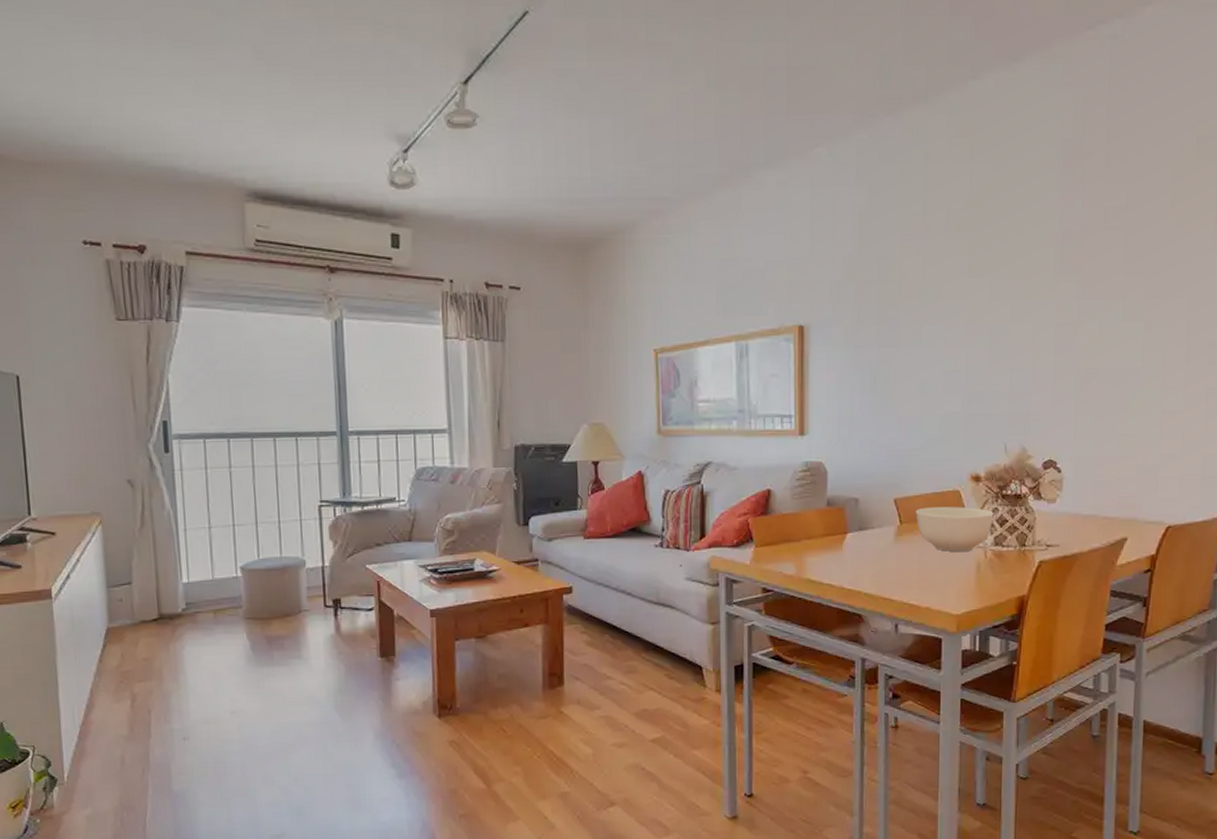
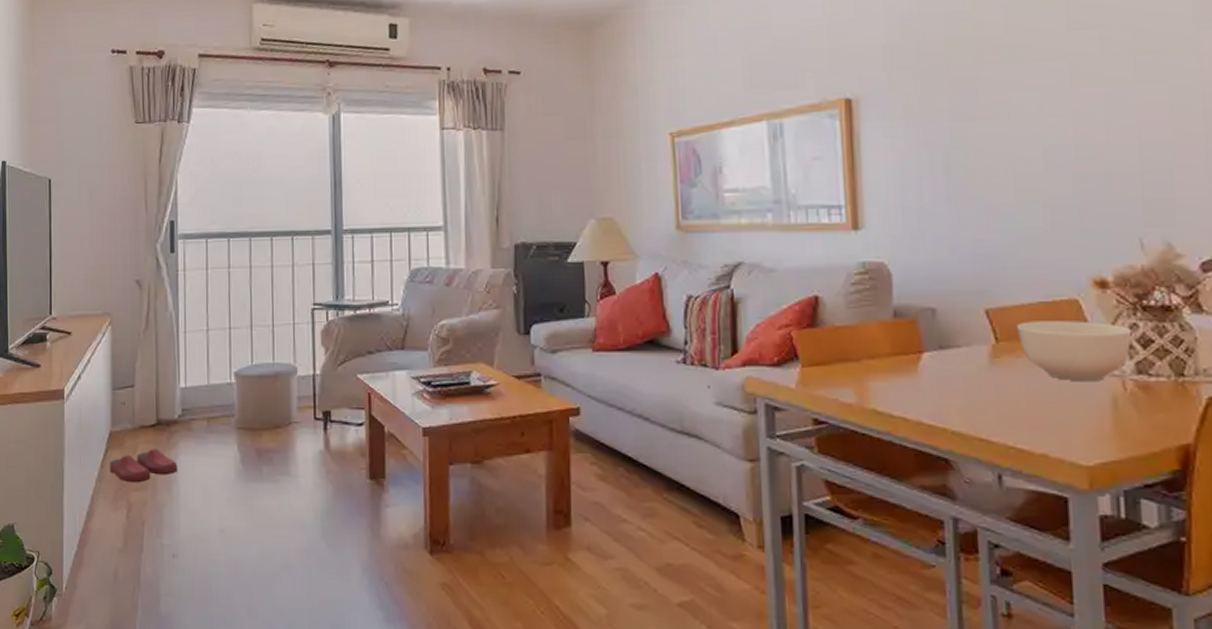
slippers: none [108,642,184,674] -> present [109,449,178,482]

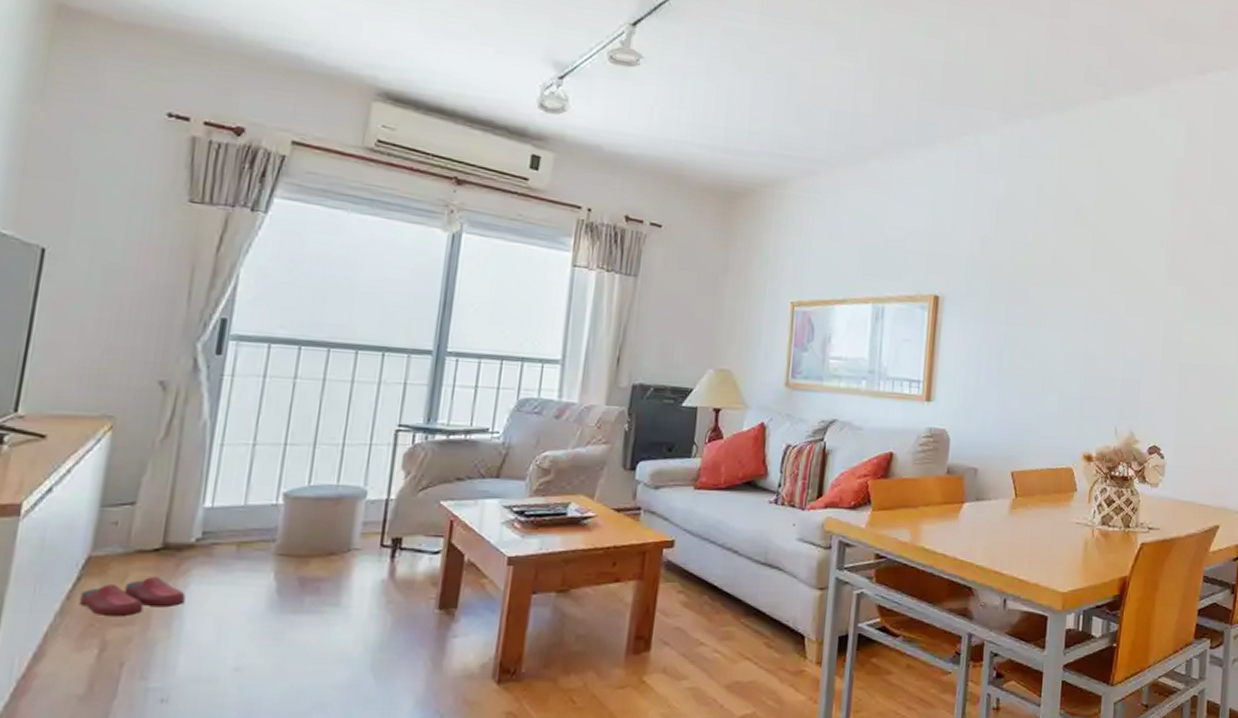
bowl: present [1016,321,1132,382] -> none [1030,482,1103,530]

